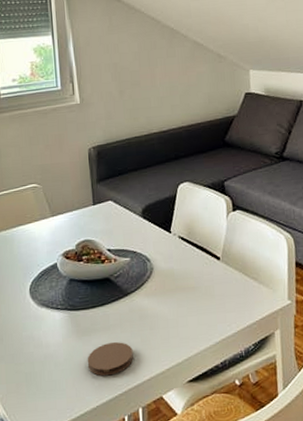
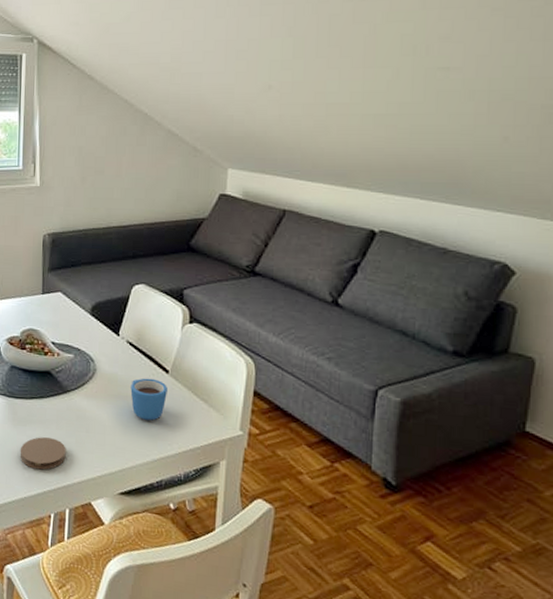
mug: none [187,267,221,307] -> present [130,378,167,421]

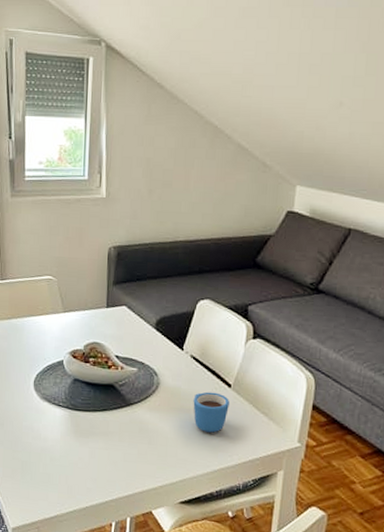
coaster: present [20,437,66,470] -> none [82,448,128,481]

